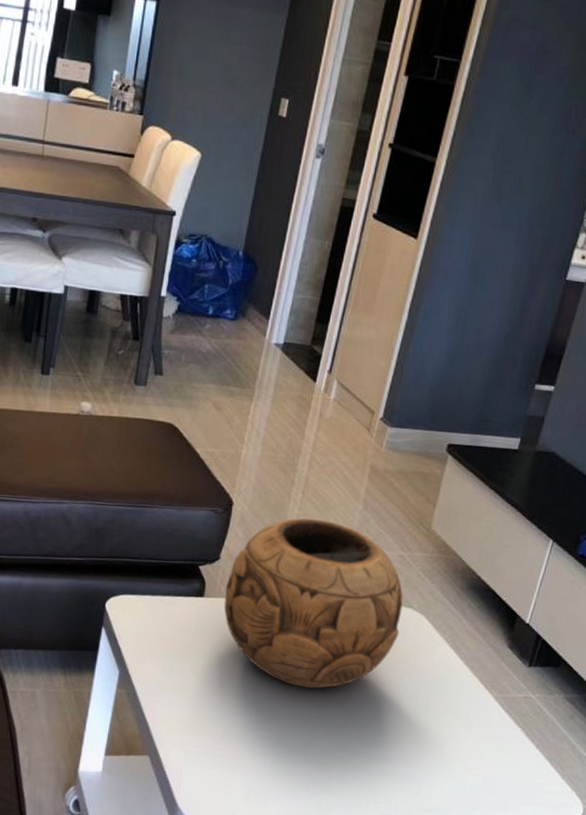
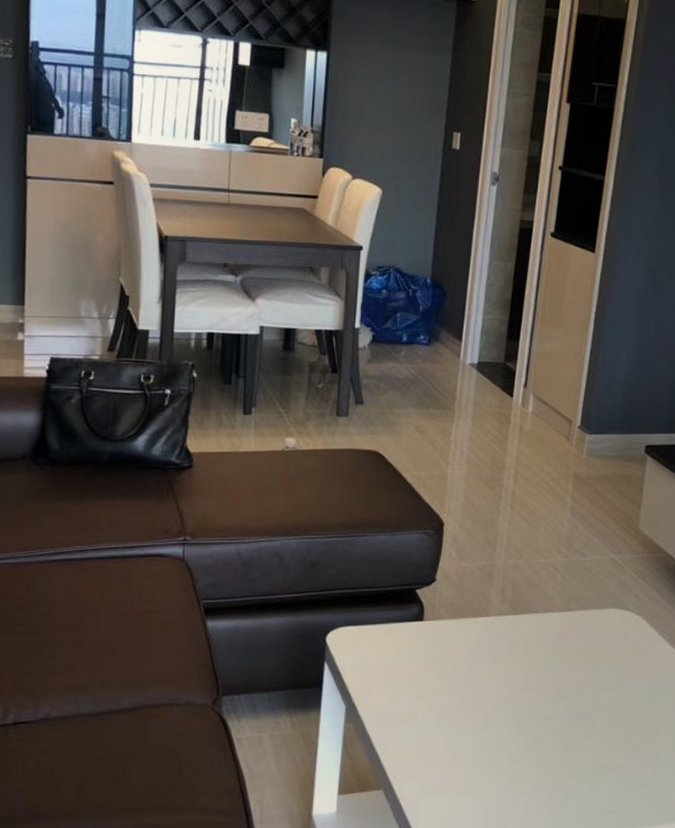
decorative bowl: present [224,518,403,689] -> none [444,531,619,703]

